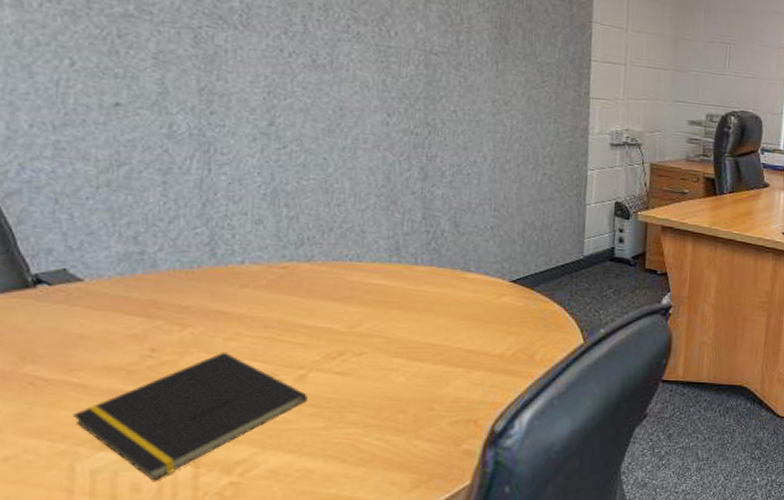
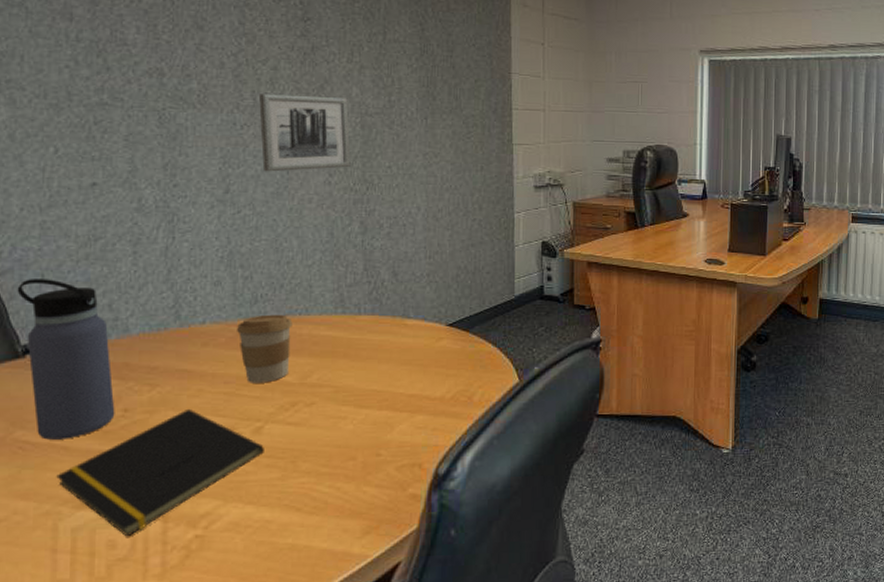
water bottle: none [26,203,141,377] -> present [17,279,115,440]
coffee cup: none [278,258,342,330] -> present [236,314,293,383]
wall art: none [310,20,412,109] -> present [259,94,351,172]

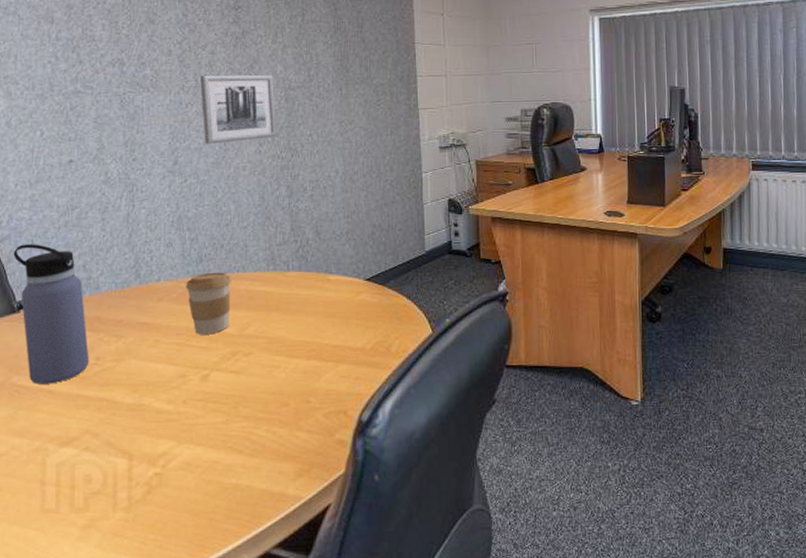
notepad: present [56,408,264,537] -> none [44,357,210,473]

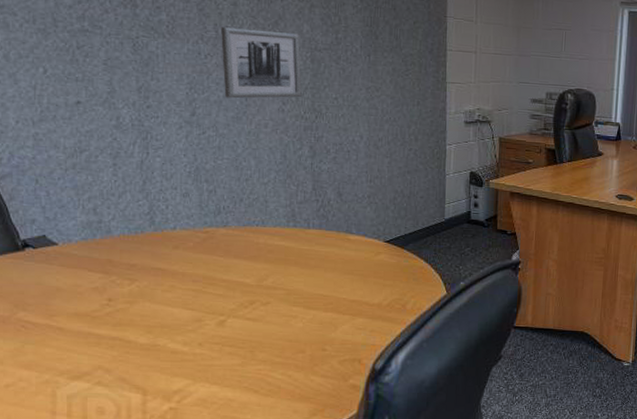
water bottle: present [13,244,89,384] -> none [15,183,101,322]
coffee cup: present [185,272,232,335] -> none [202,224,251,283]

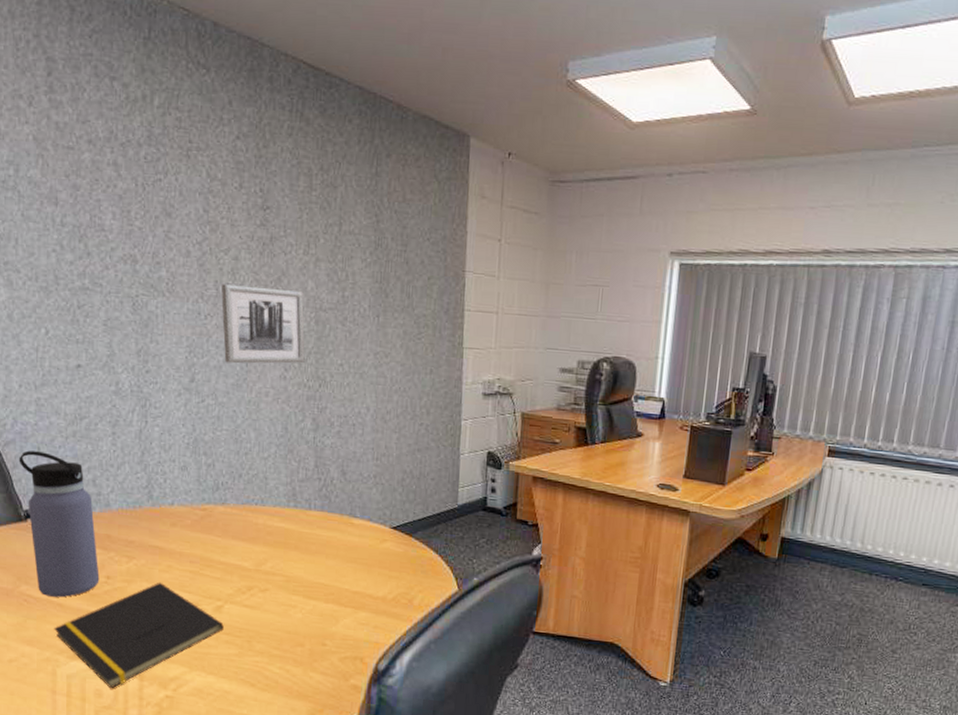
water bottle: none [15,183,101,322] -> present [19,450,100,598]
notepad: none [54,301,227,406] -> present [54,581,224,689]

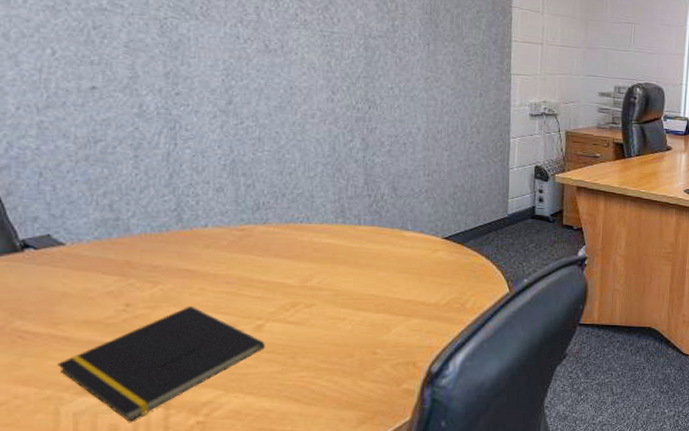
water bottle: present [19,450,100,598] -> none [14,176,117,330]
wall art: present [221,284,305,364] -> none [263,10,354,87]

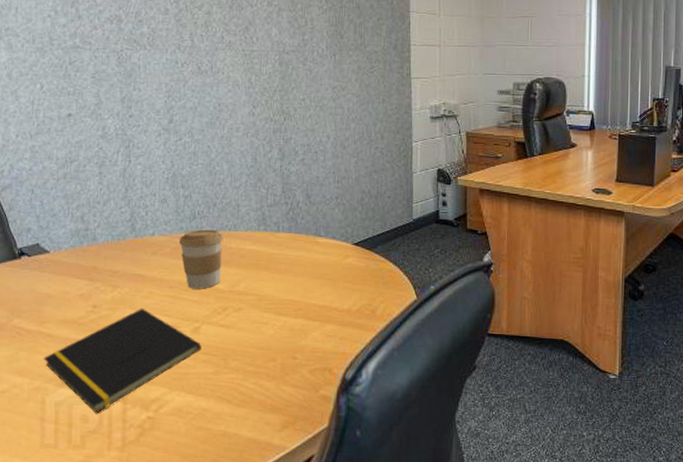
coffee cup: none [238,221,294,285] -> present [178,229,224,289]

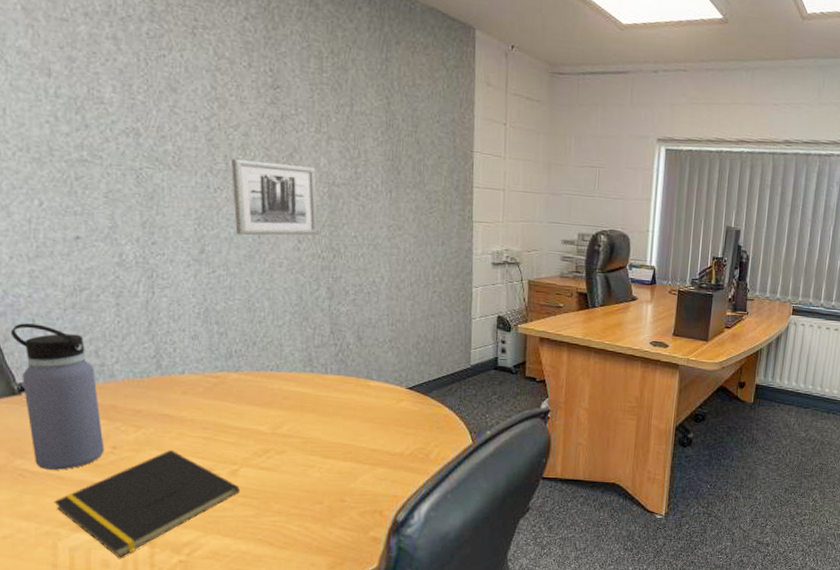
water bottle: none [14,193,87,328] -> present [10,323,105,470]
coffee cup: present [178,229,224,289] -> none [212,369,265,431]
wall art: none [196,36,271,104] -> present [232,159,319,236]

